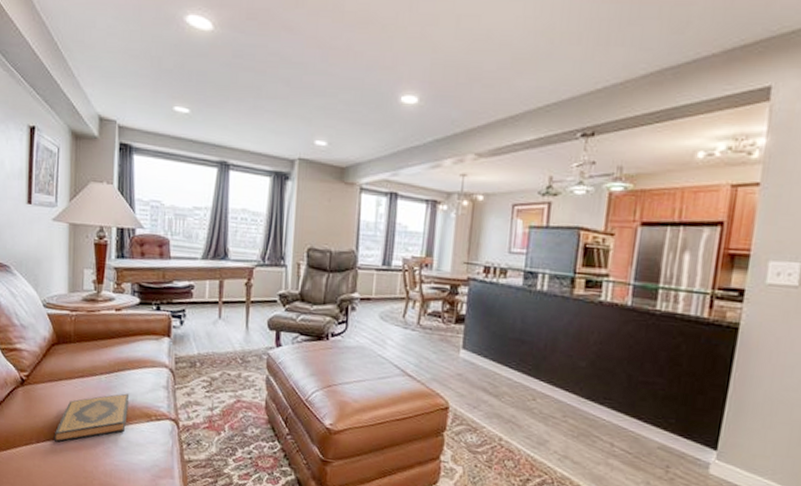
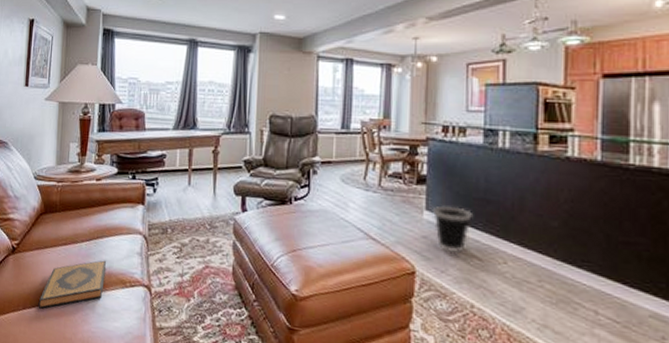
wastebasket: none [469,345,507,391] -> present [433,205,472,254]

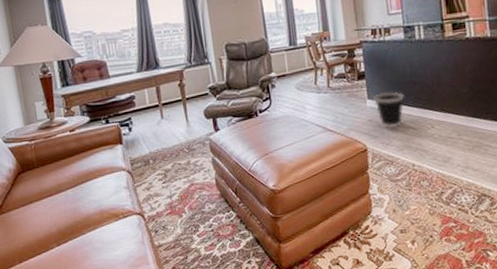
hardback book: present [38,260,107,309] -> none [34,200,98,258]

